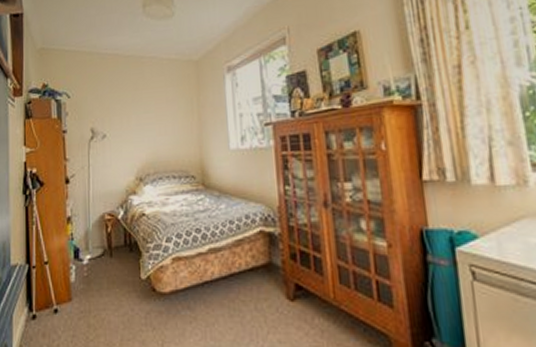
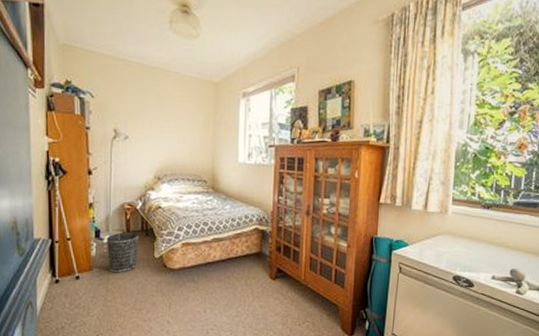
wastebasket: none [87,248,123,302] -> present [107,232,139,273]

